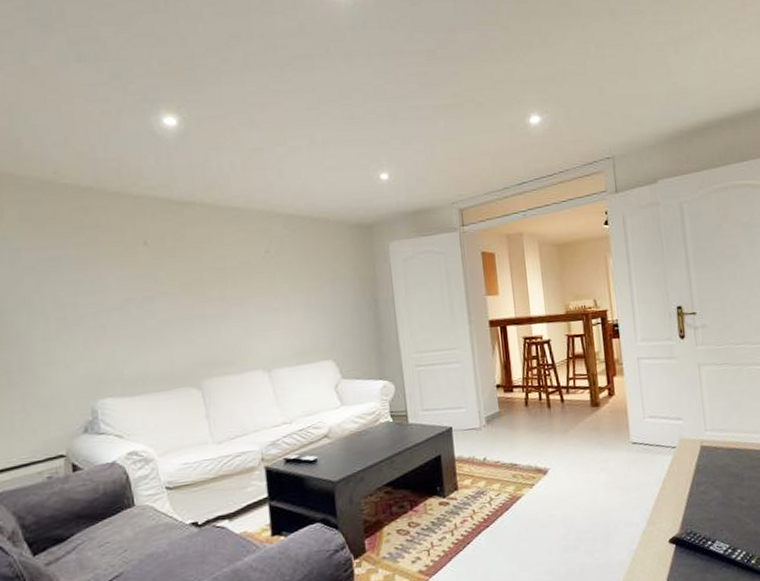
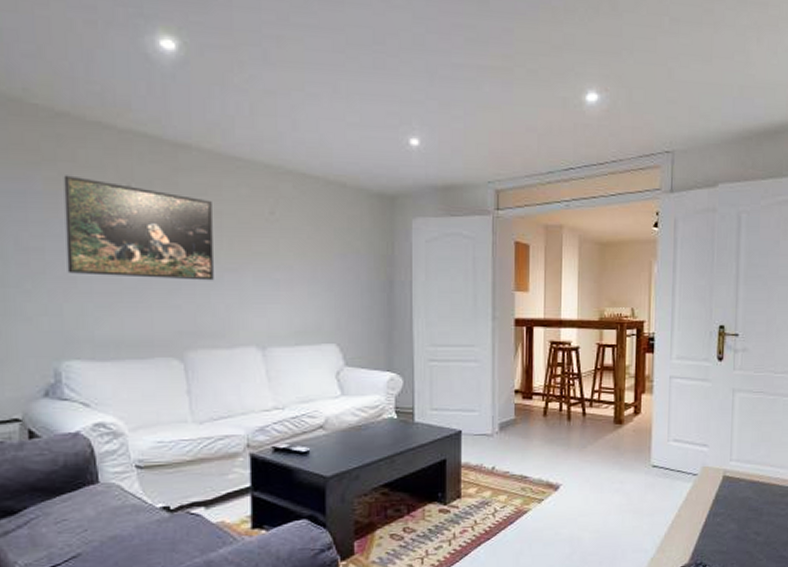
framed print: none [91,239,222,323] -> present [63,175,214,281]

